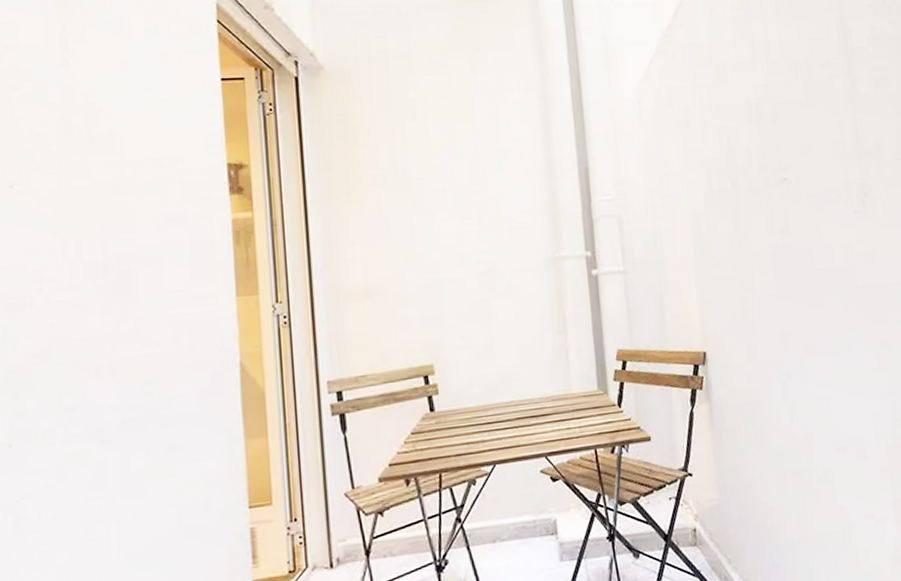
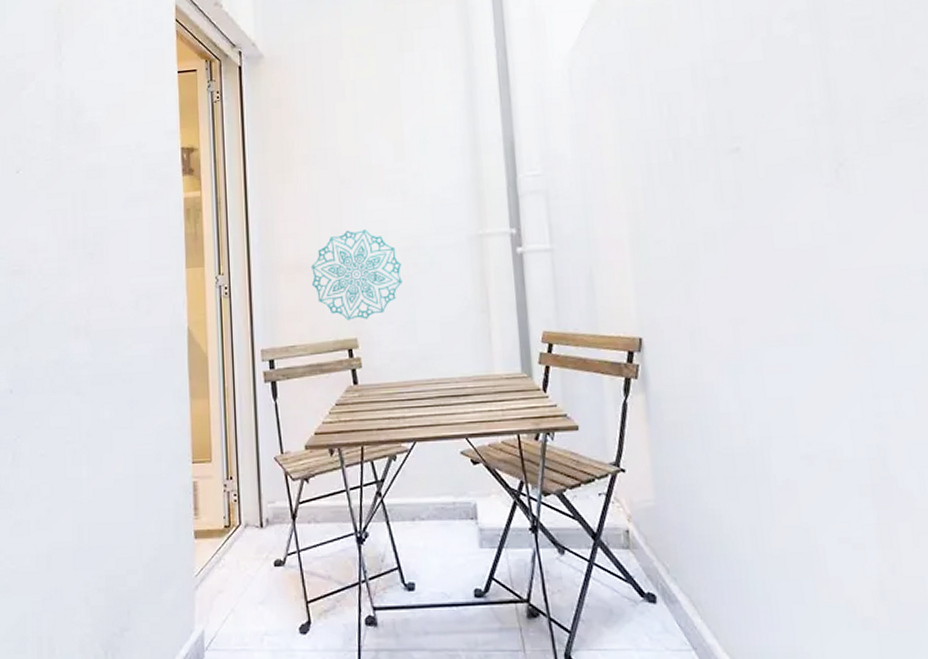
wall decoration: none [382,253,479,347] -> present [311,230,402,321]

